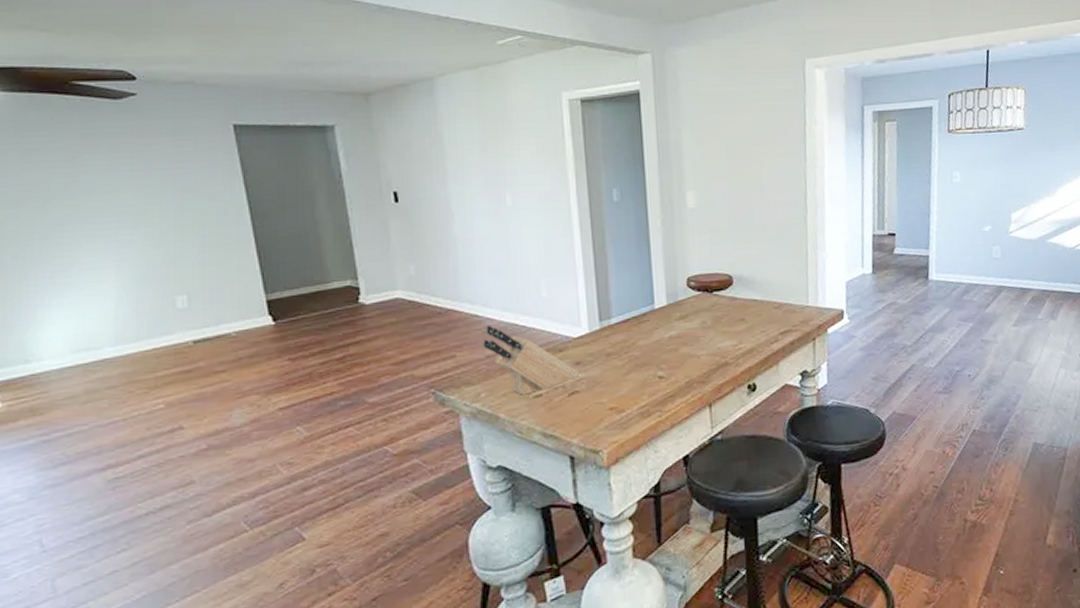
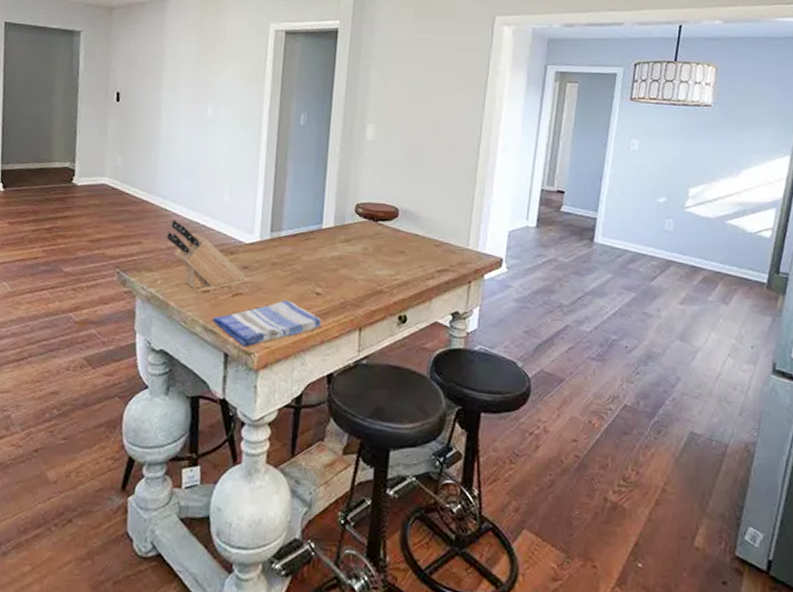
dish towel: none [550,389,670,446] -> present [212,300,322,348]

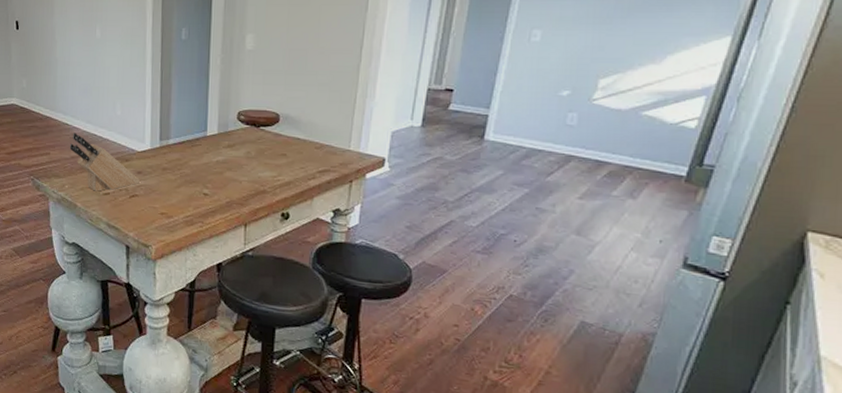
dish towel: present [212,300,322,348] -> none [114,200,210,241]

